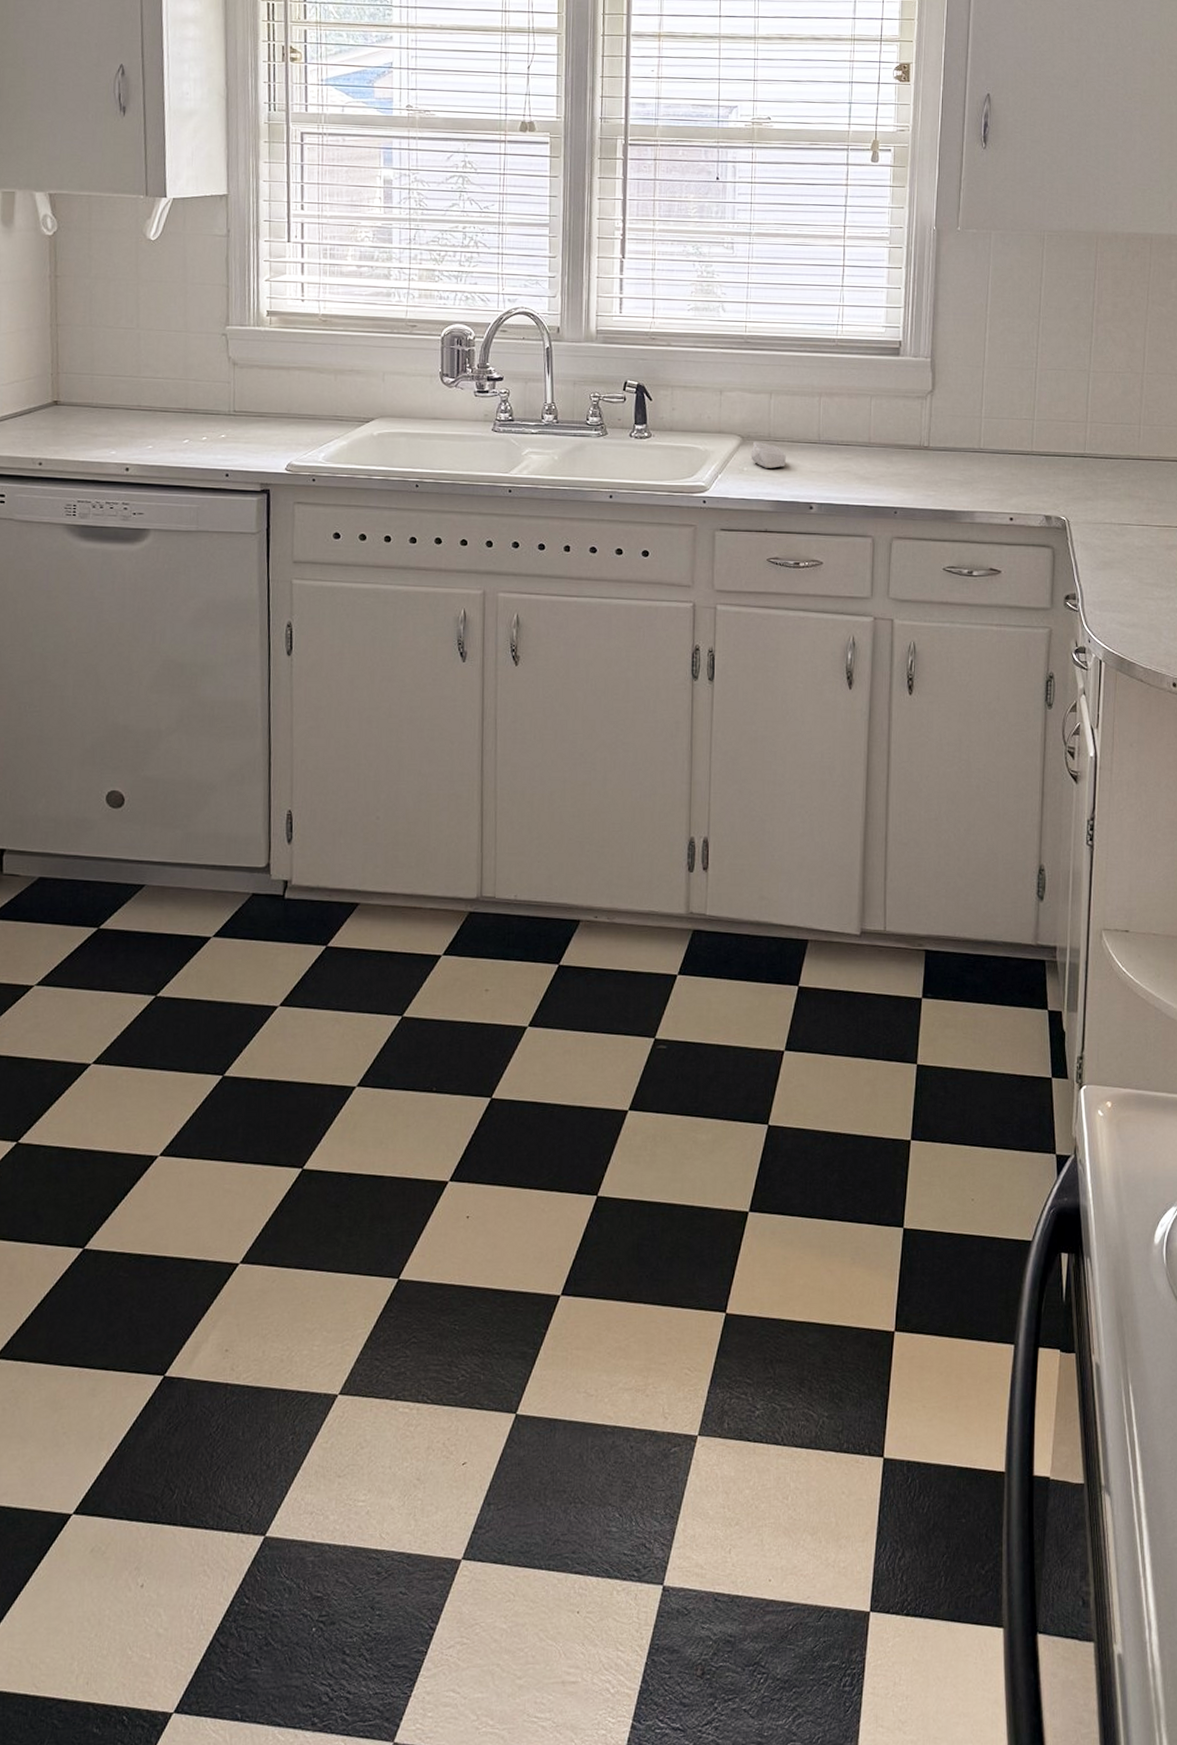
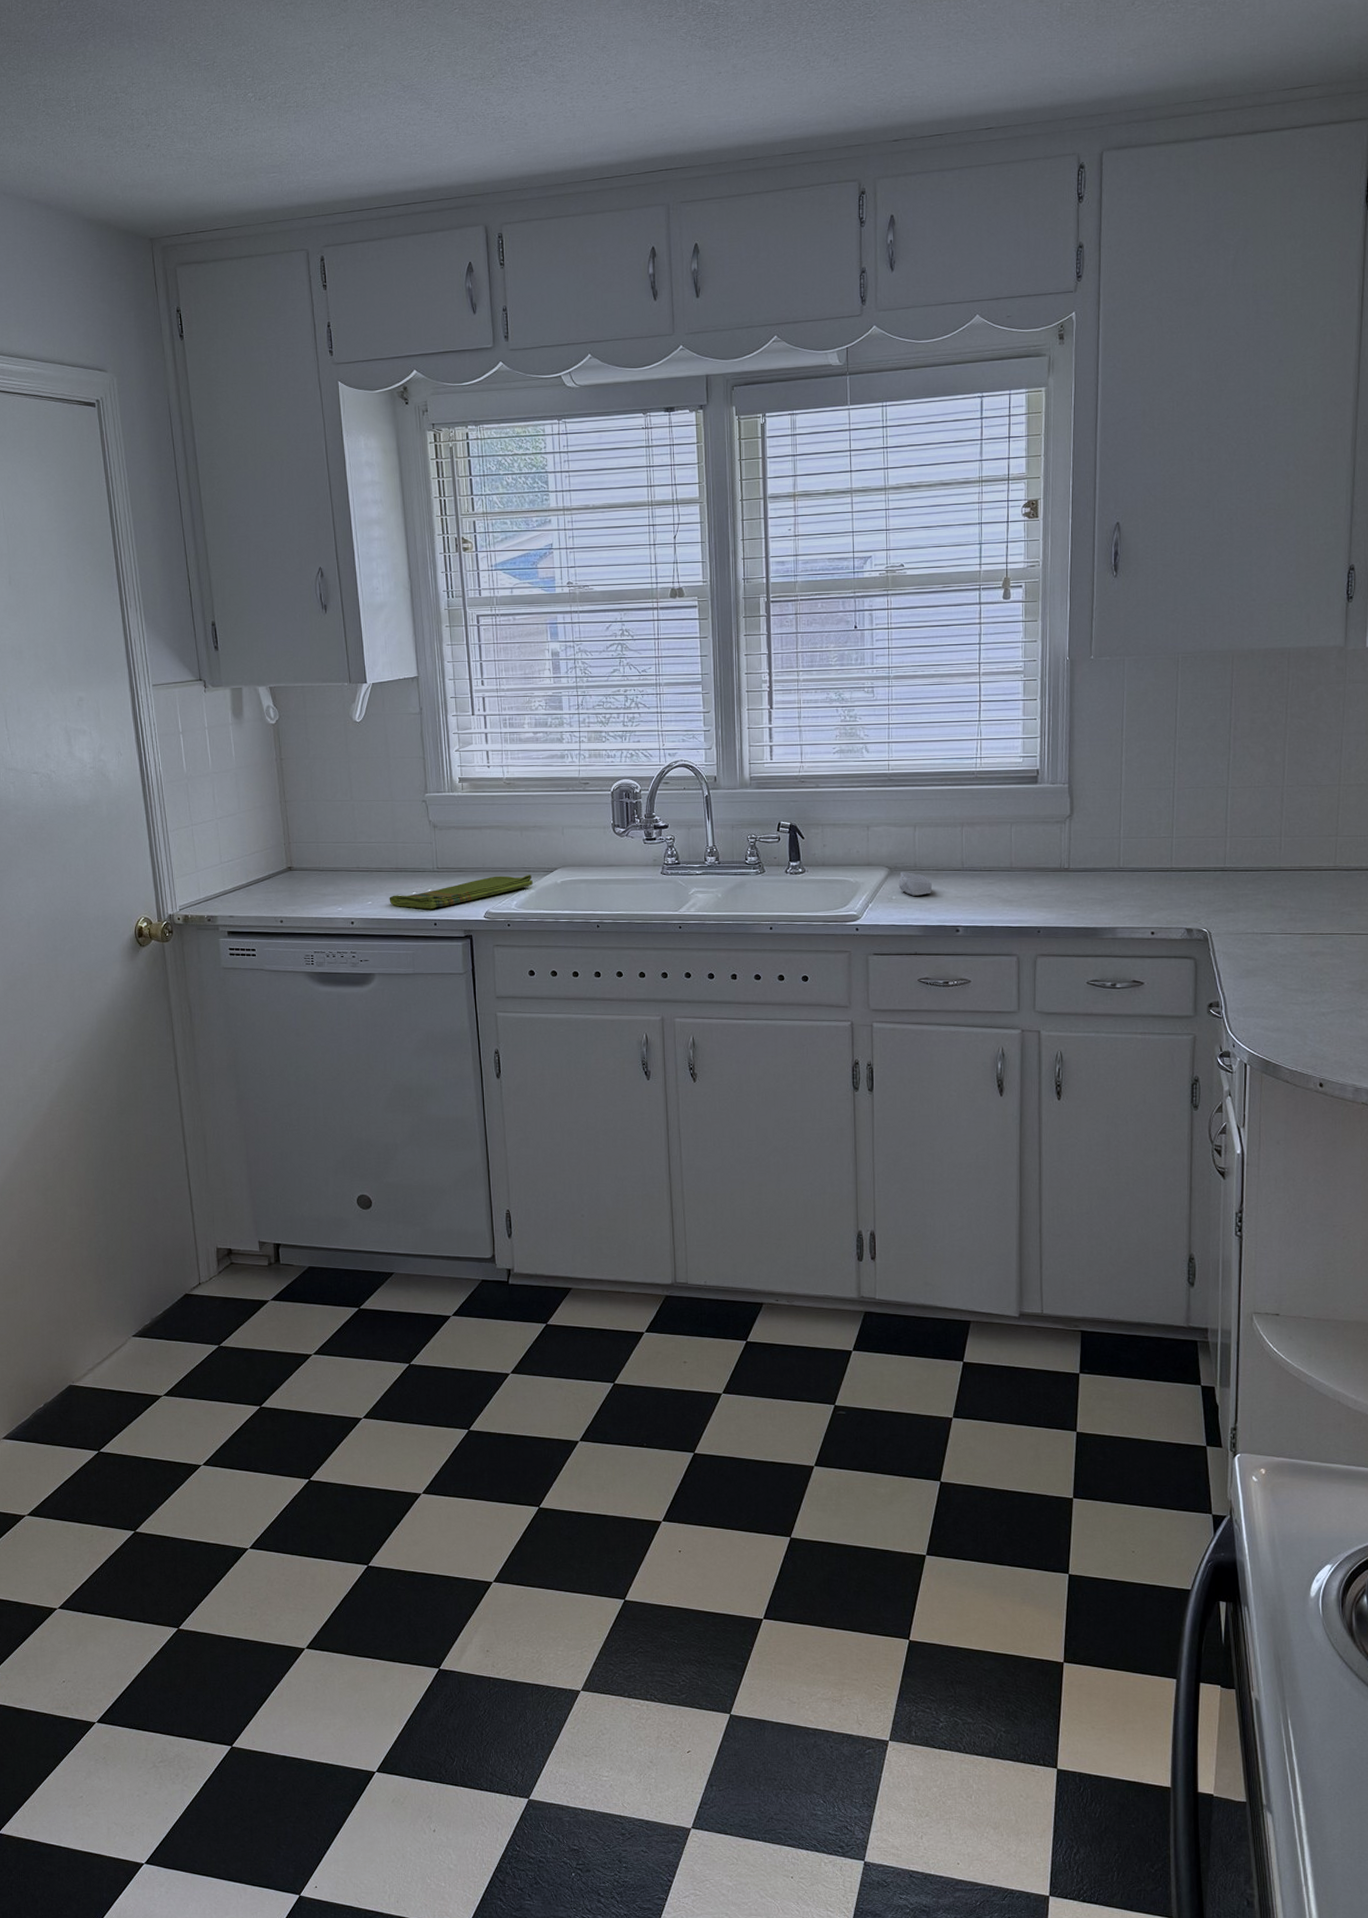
dish towel: none [173,423,345,458] -> present [389,874,533,910]

